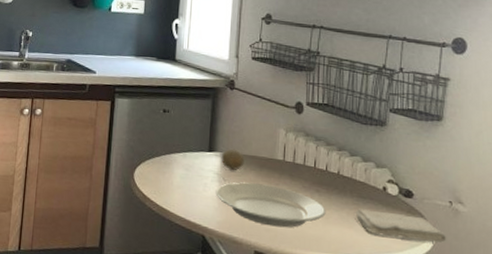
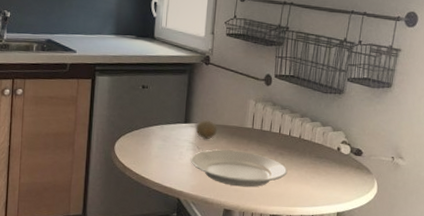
washcloth: present [355,209,447,243] -> none [312,167,388,193]

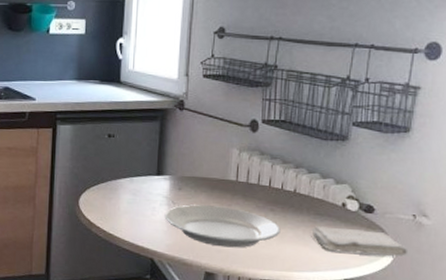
fruit: present [196,119,217,140] -> none [170,171,195,194]
washcloth: none [312,167,388,193] -> present [311,226,409,257]

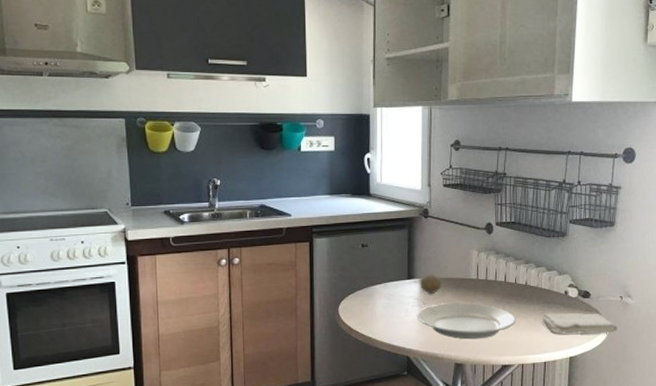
fruit: none [170,171,195,194] -> present [420,274,442,295]

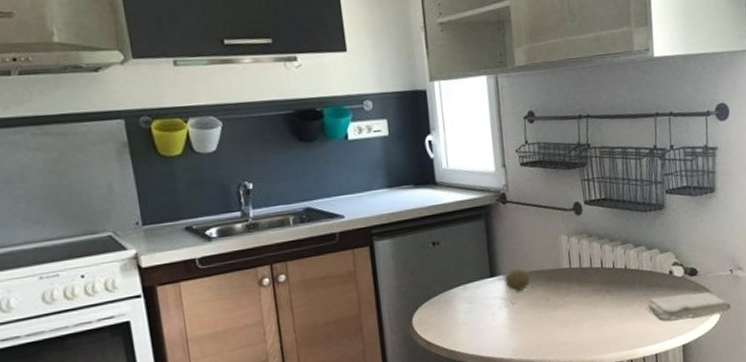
plate: present [416,303,516,340] -> none [505,296,619,340]

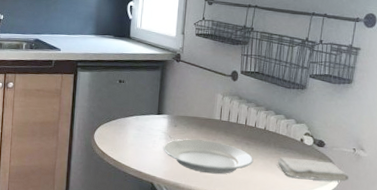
fruit: present [504,268,530,292] -> none [168,111,188,130]
plate: none [505,296,619,340] -> present [163,139,254,174]

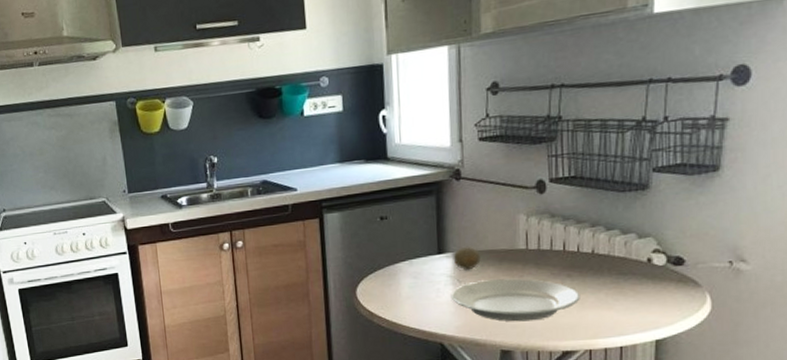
fruit: none [168,111,188,130] -> present [453,246,481,271]
washcloth: present [277,157,350,182] -> none [615,285,727,312]

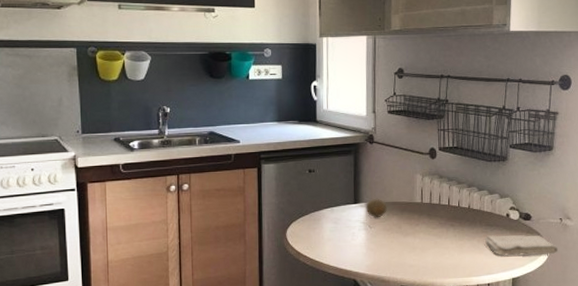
plate: present [450,278,580,322] -> none [363,226,460,262]
washcloth: none [615,285,727,312] -> present [484,235,559,256]

